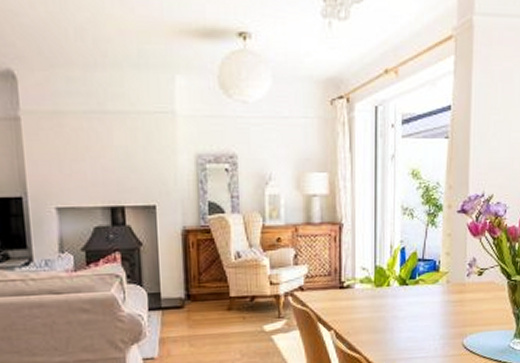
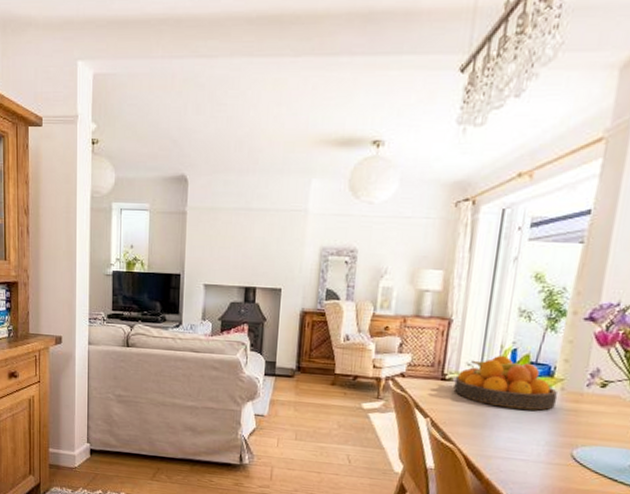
fruit bowl: none [353,256,445,308] -> present [453,356,558,410]

